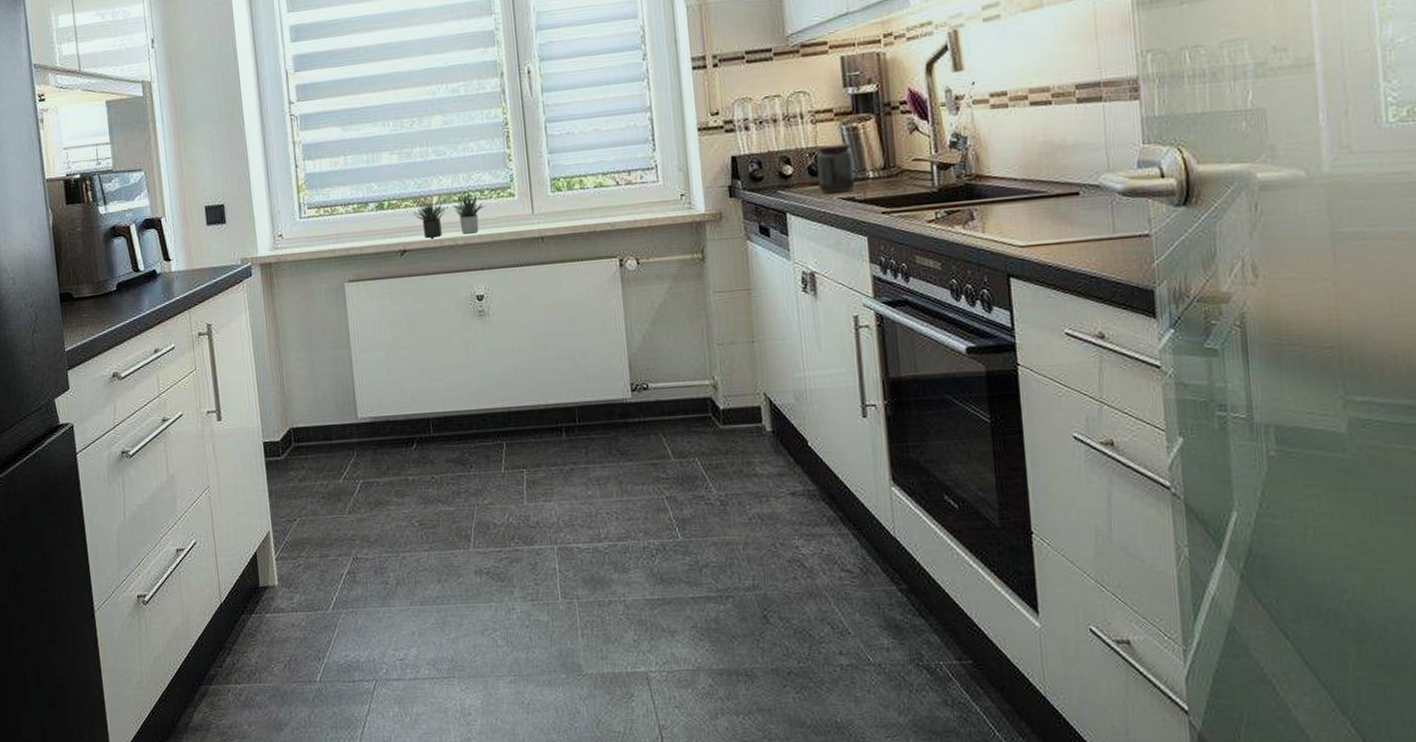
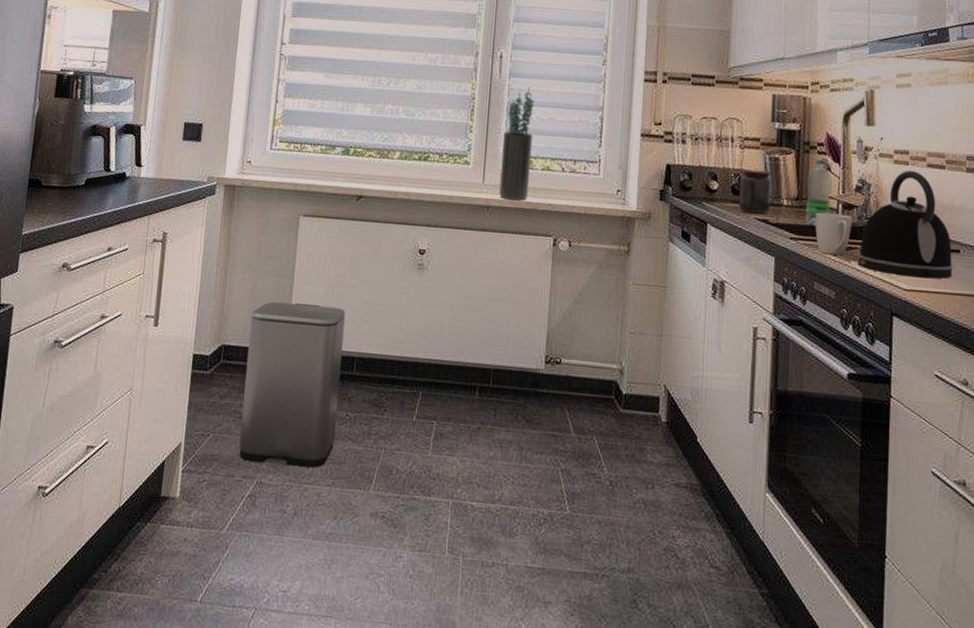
pedal bin: none [314,370,425,542] -> present [239,301,346,468]
succulent plant: present [414,193,487,239] -> none [376,154,443,193]
vase: none [546,99,583,227] -> present [499,86,534,201]
bottle: none [893,119,924,196] -> present [805,159,832,227]
mug: none [908,175,951,224] -> present [815,212,853,256]
kettle: none [960,113,1075,232] -> present [857,170,955,279]

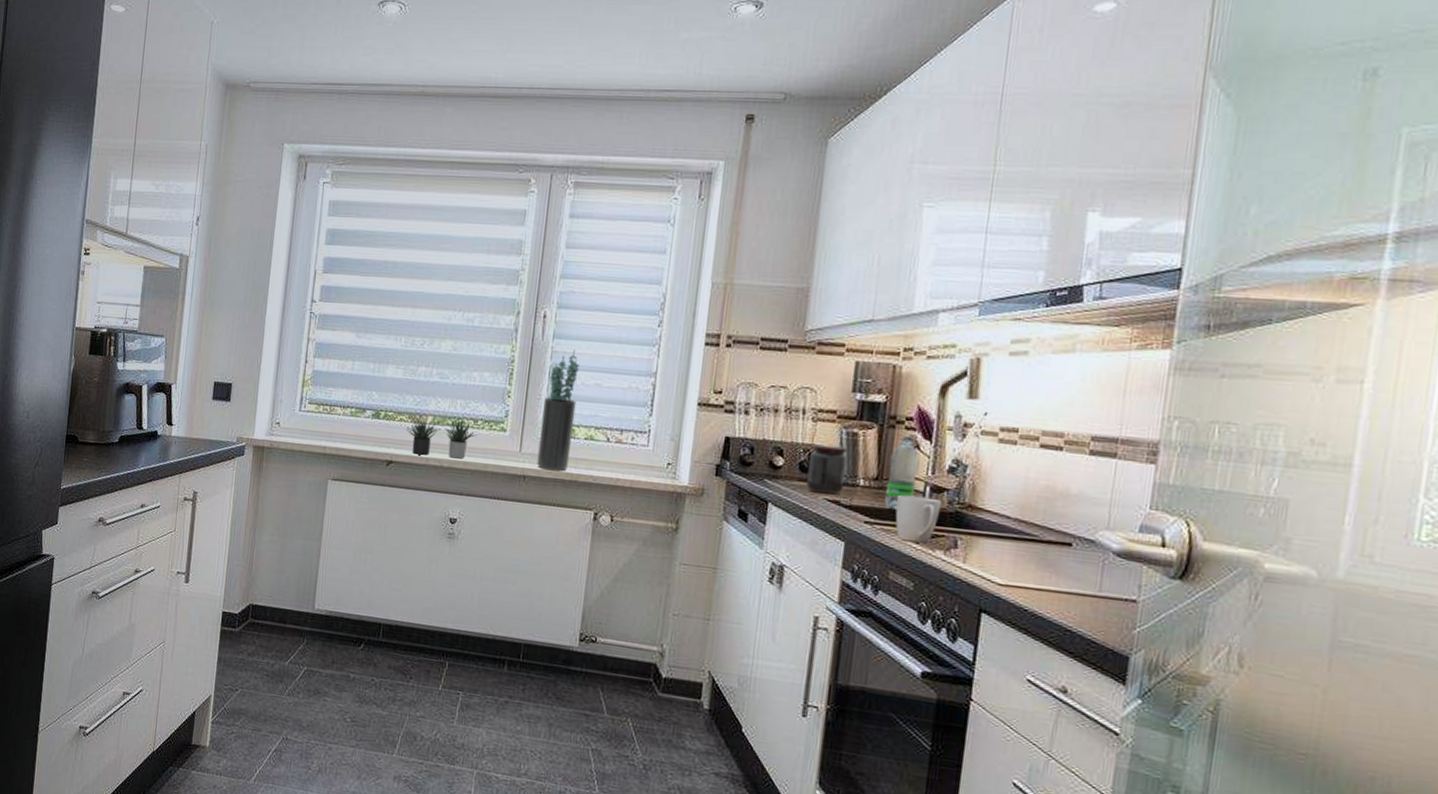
pedal bin: present [239,301,346,468] -> none [266,564,373,729]
succulent plant: none [376,154,443,193] -> present [407,418,478,461]
kettle: present [857,170,955,279] -> none [943,451,1063,575]

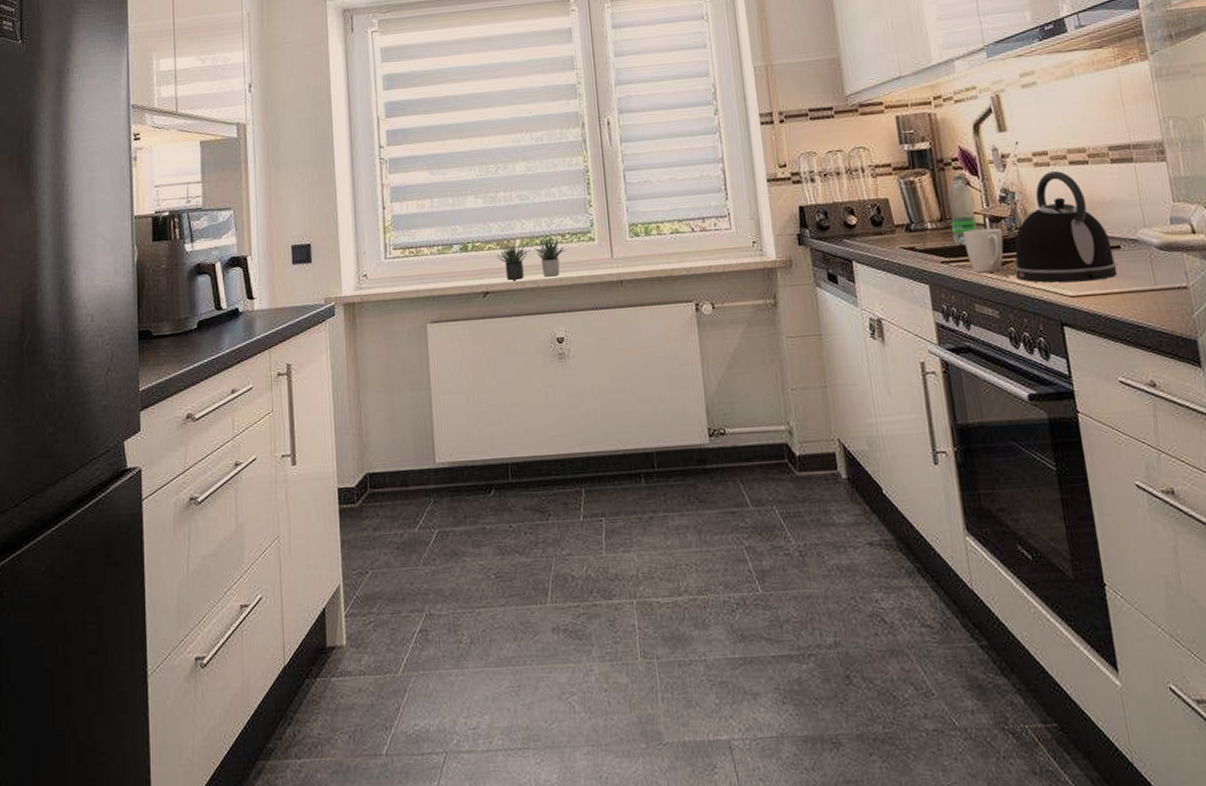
vase: present [537,349,579,472] -> none [624,149,660,271]
jar: present [806,444,848,495] -> none [878,196,916,244]
kettle: none [943,451,1063,575] -> present [1014,171,1118,283]

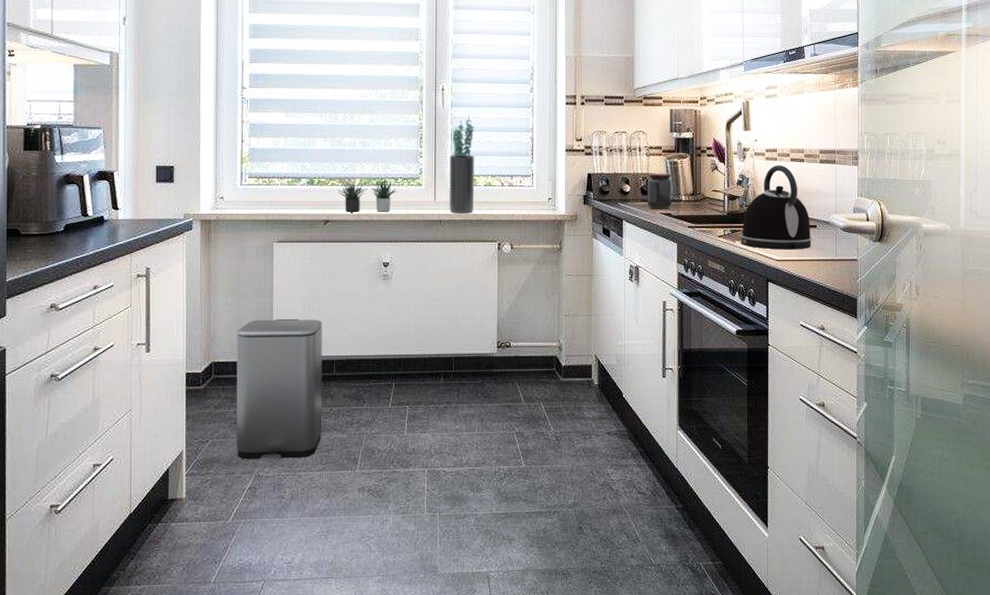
pedal bin: none [392,413,501,596] -> present [236,319,322,462]
vase: none [624,149,660,271] -> present [449,114,475,214]
jar: none [878,196,916,244] -> present [647,173,673,209]
bottle: present [947,175,978,247] -> none [699,161,719,216]
mug: present [963,228,1004,273] -> none [708,204,736,237]

